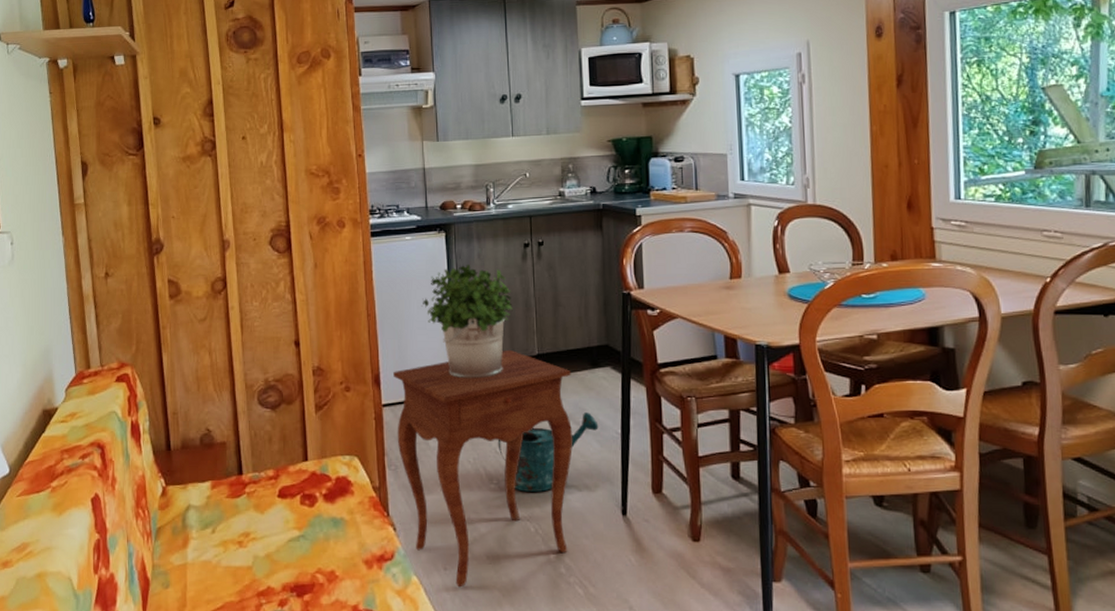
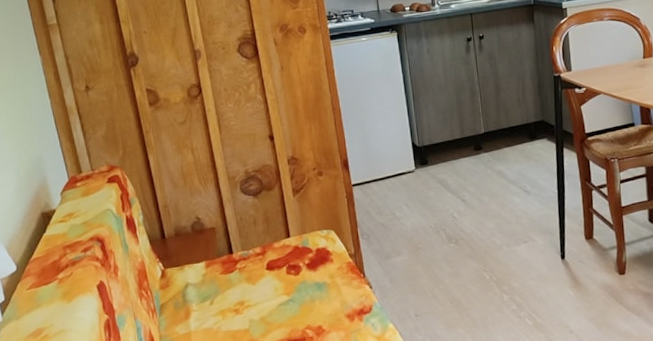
side table: present [393,349,573,588] -> none [360,130,518,329]
potted plant: present [421,264,513,379] -> none [380,58,461,158]
watering can: present [497,413,599,492] -> none [454,178,539,247]

